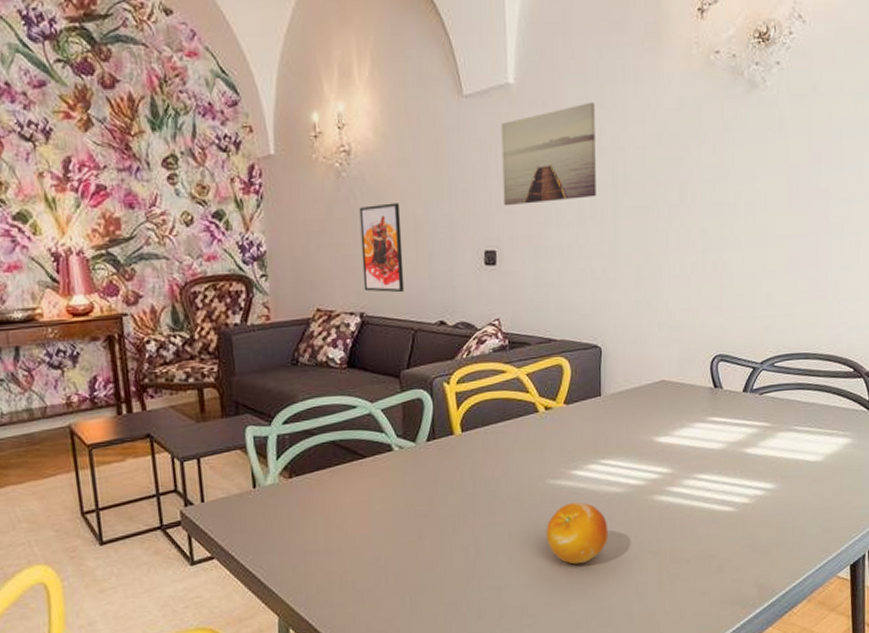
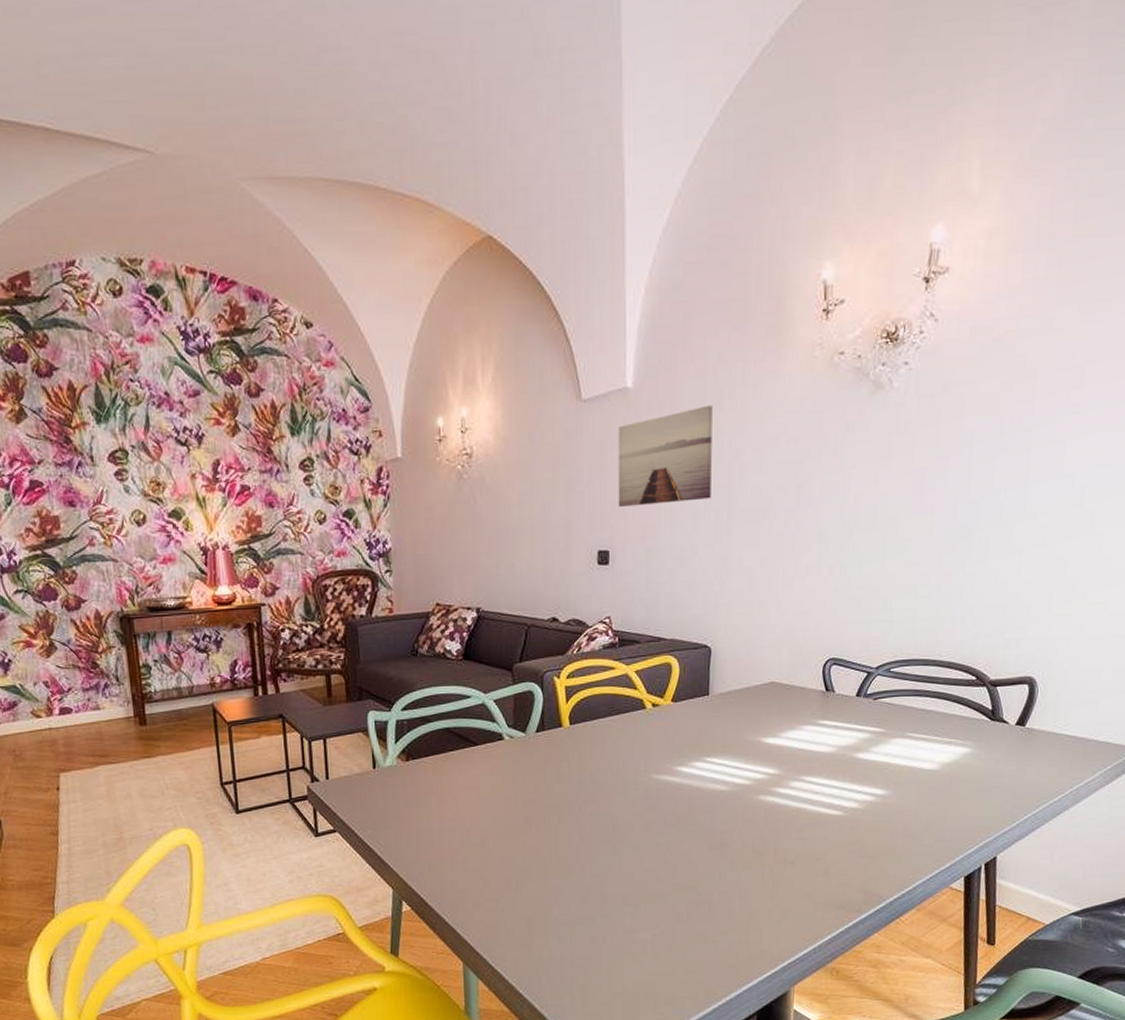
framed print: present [359,203,405,293] -> none [478,503,520,590]
fruit: present [546,502,609,565] -> none [650,797,712,858]

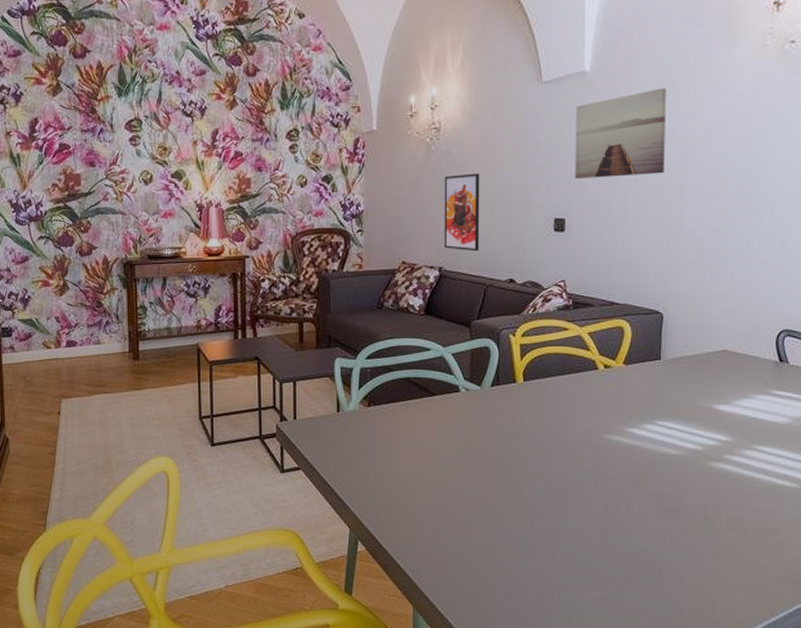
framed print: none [478,503,520,590] -> present [444,173,480,252]

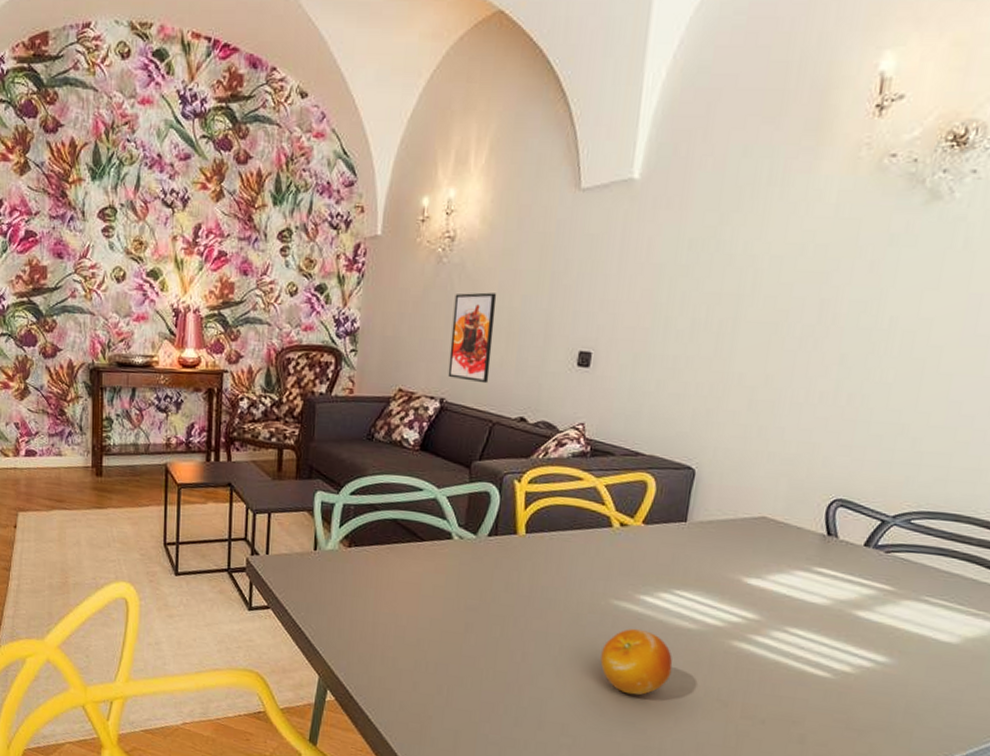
wall art: present [574,88,666,180] -> none [607,204,730,308]
fruit: none [600,458,663,520] -> present [600,628,673,696]

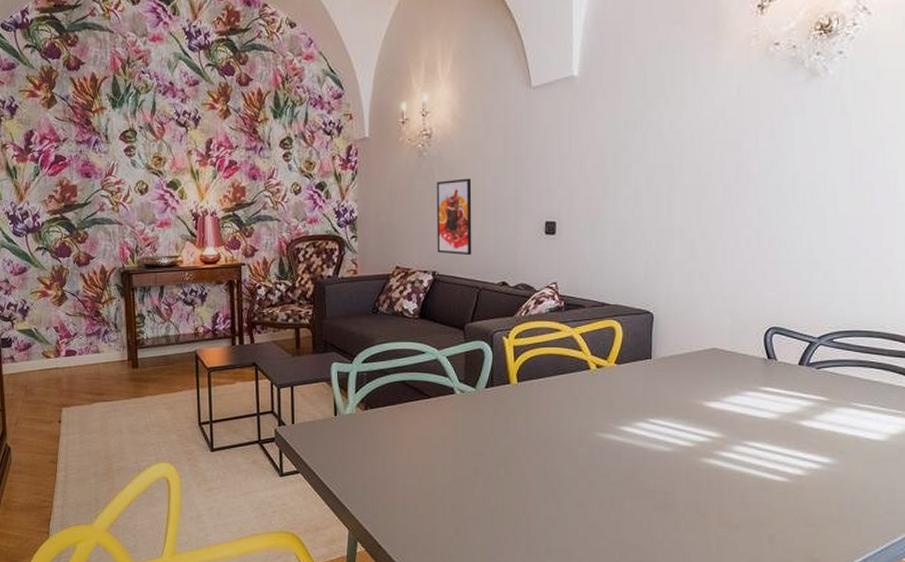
fruit: present [600,628,673,696] -> none [594,456,655,516]

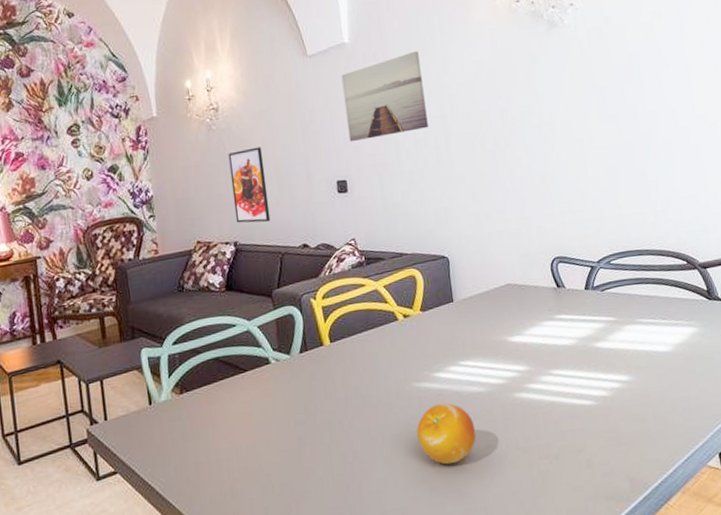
wall art: none [564,91,653,183] -> present [341,51,429,142]
fruit: none [594,456,655,516] -> present [416,403,477,465]

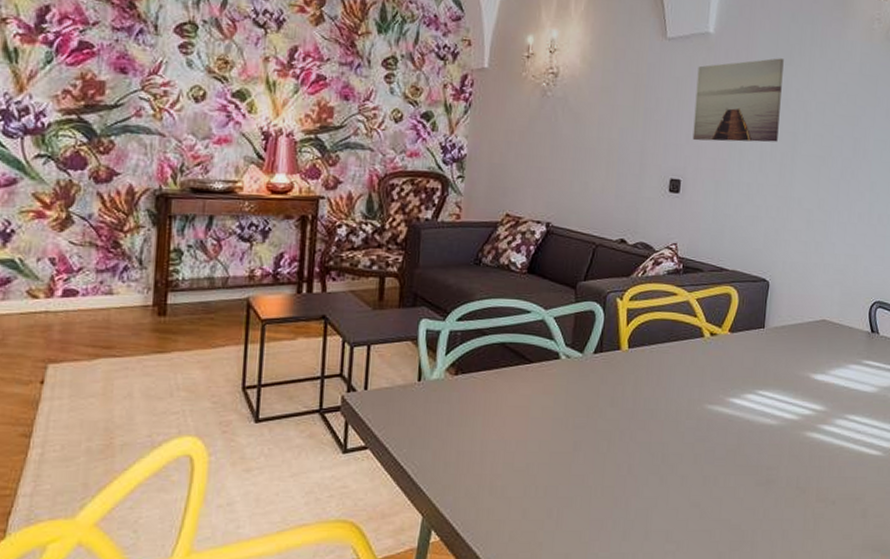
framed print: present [228,147,271,223] -> none [553,124,597,208]
fruit: present [416,403,477,465] -> none [698,429,759,493]

